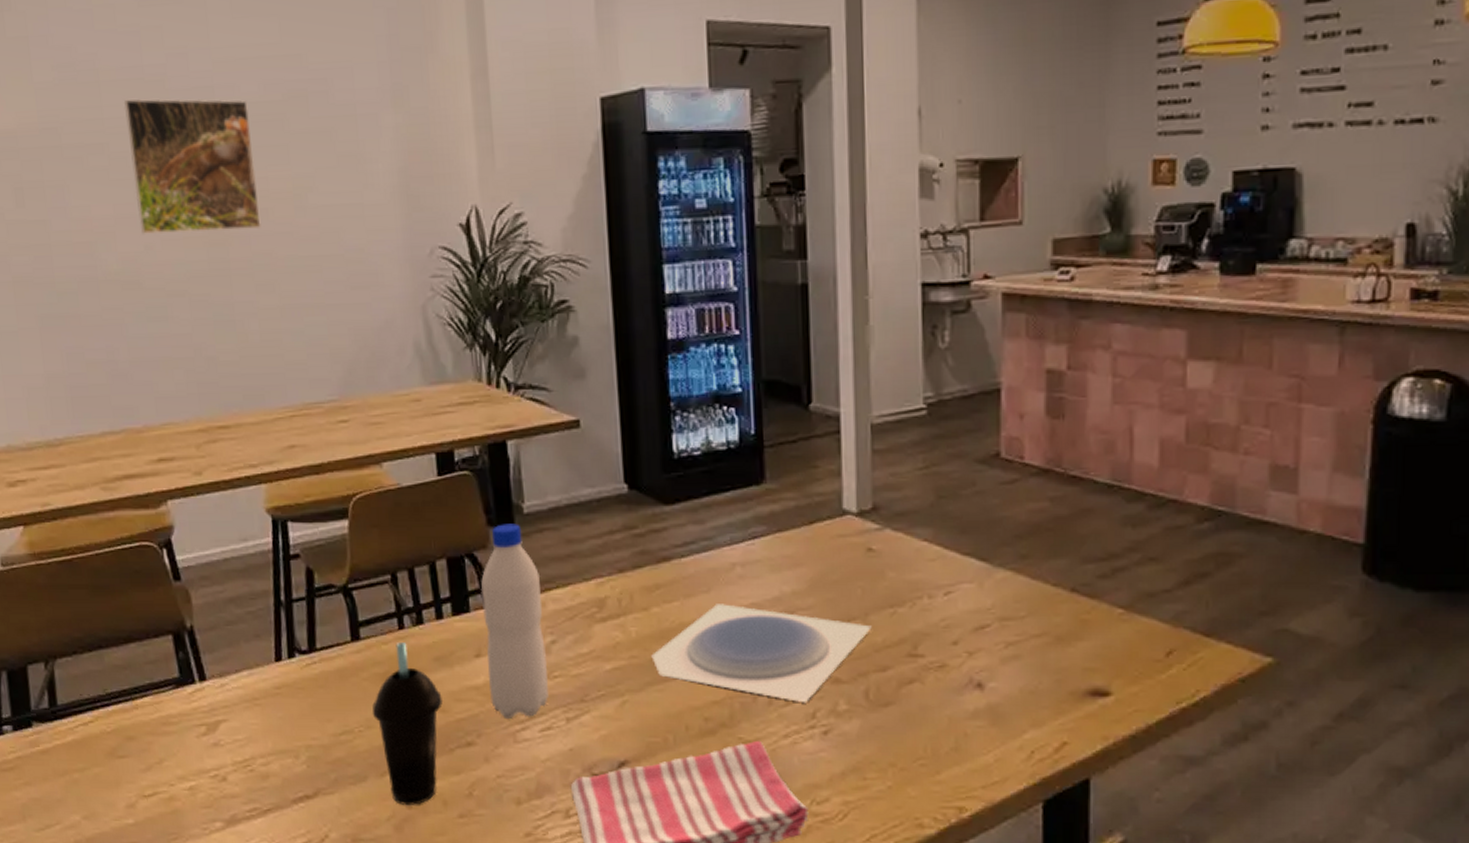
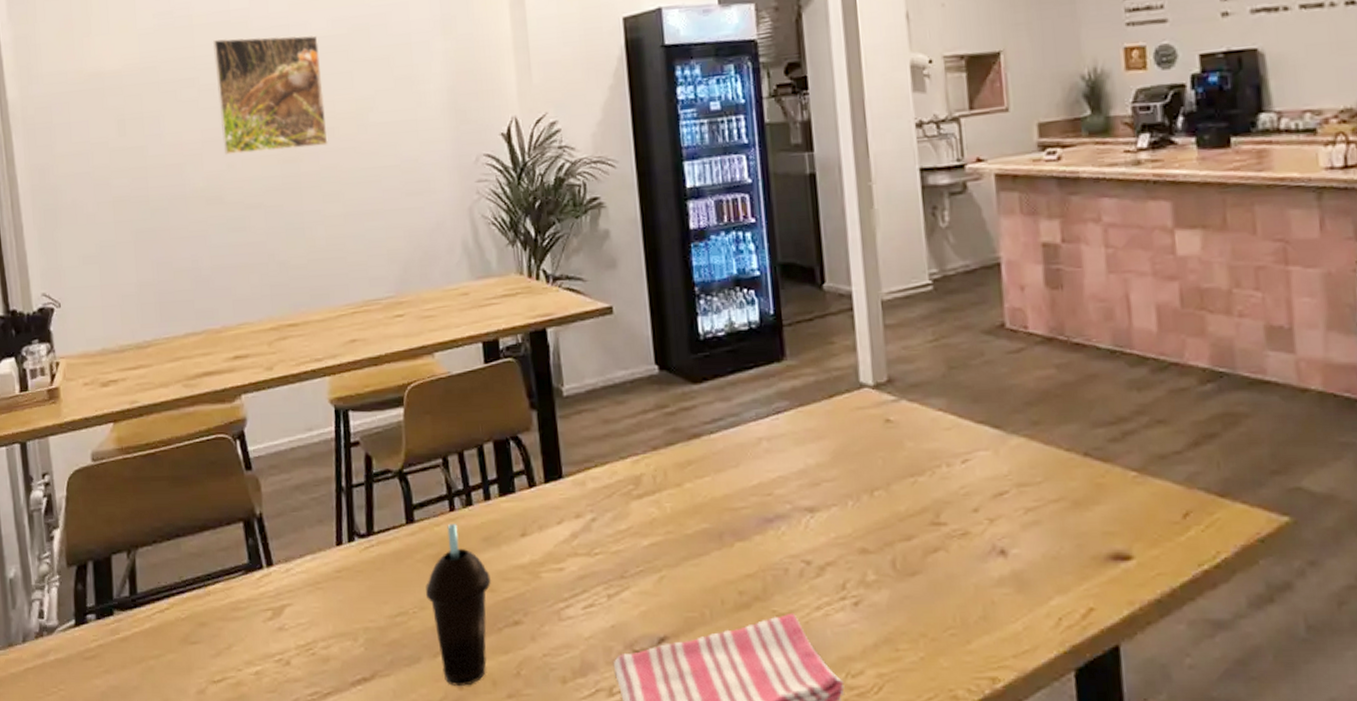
water bottle: present [480,524,549,718] -> none [525,406,590,596]
plate: present [651,604,872,703] -> none [686,478,894,575]

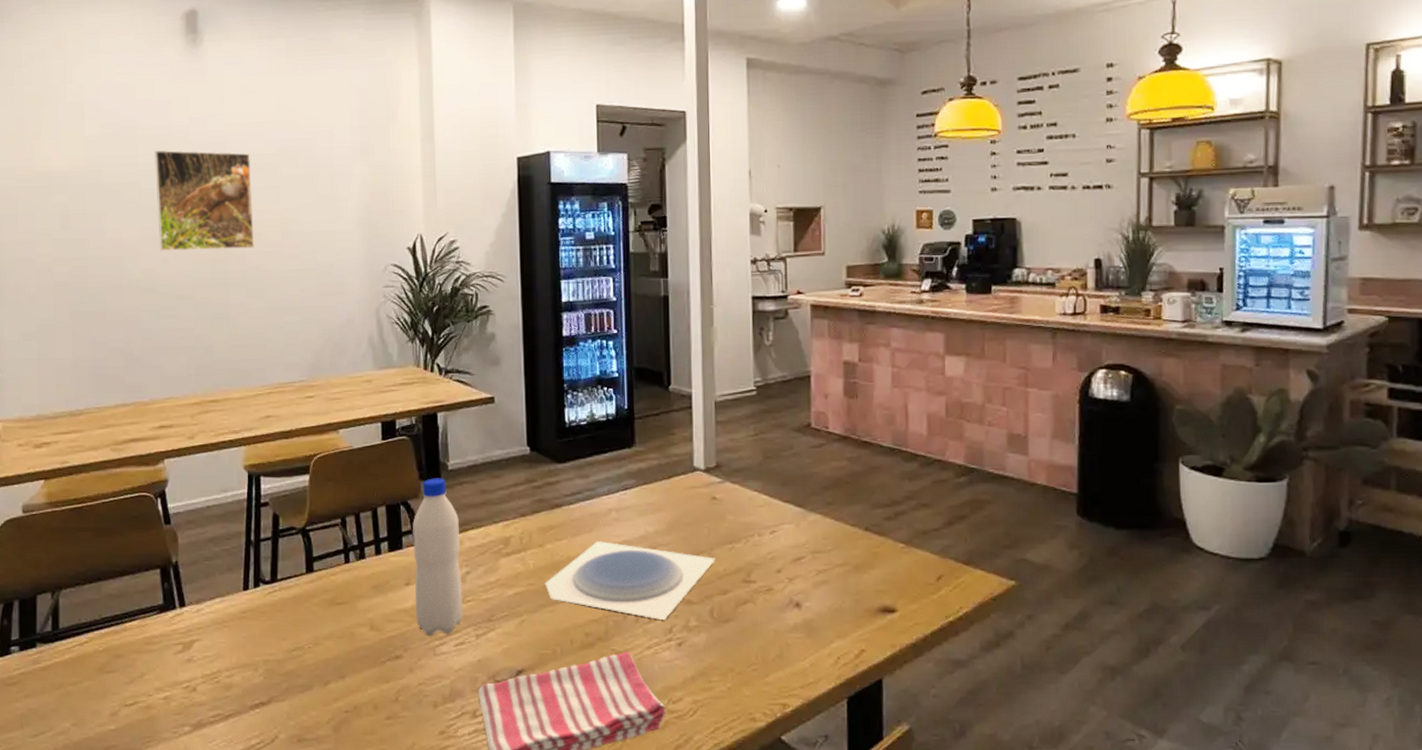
cup: present [425,524,492,686] -> none [319,574,378,709]
water bottle: none [525,406,590,596] -> present [412,478,463,635]
plate: none [686,478,894,575] -> present [545,541,715,621]

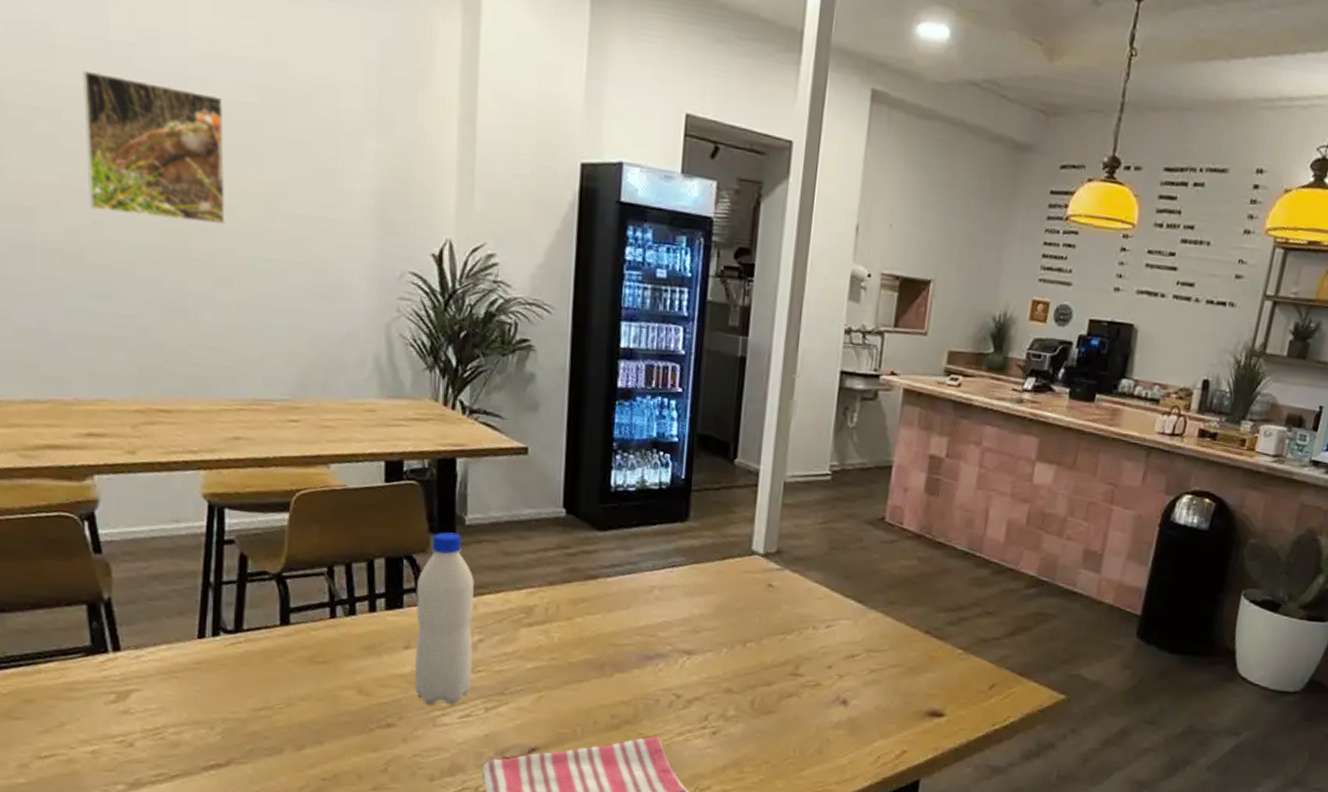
plate: present [545,541,715,621] -> none [570,619,764,708]

